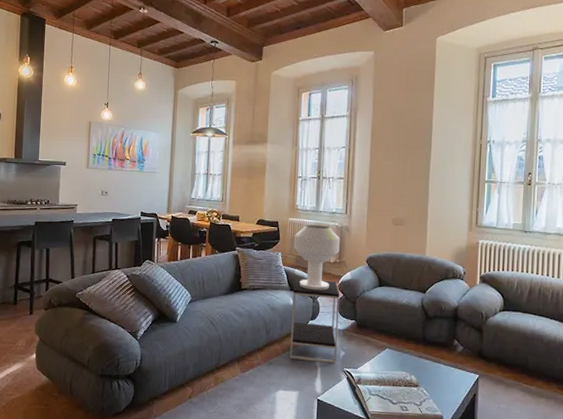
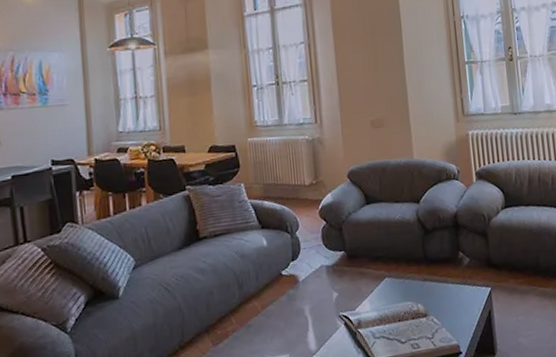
side table: present [290,277,340,363] -> none [264,207,330,315]
table lamp: present [293,224,340,291] -> none [257,141,315,224]

